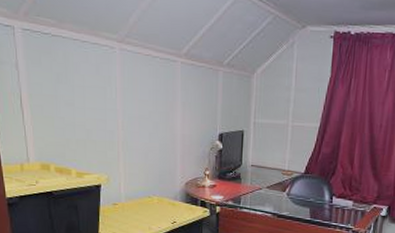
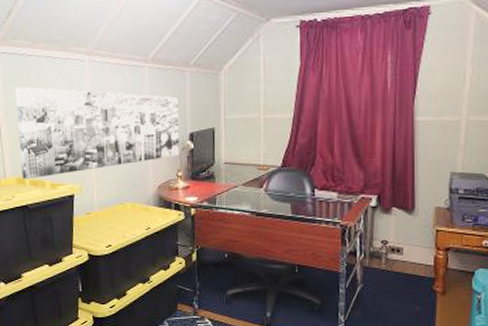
wall art: none [39,68,209,166] -> present [15,86,179,180]

